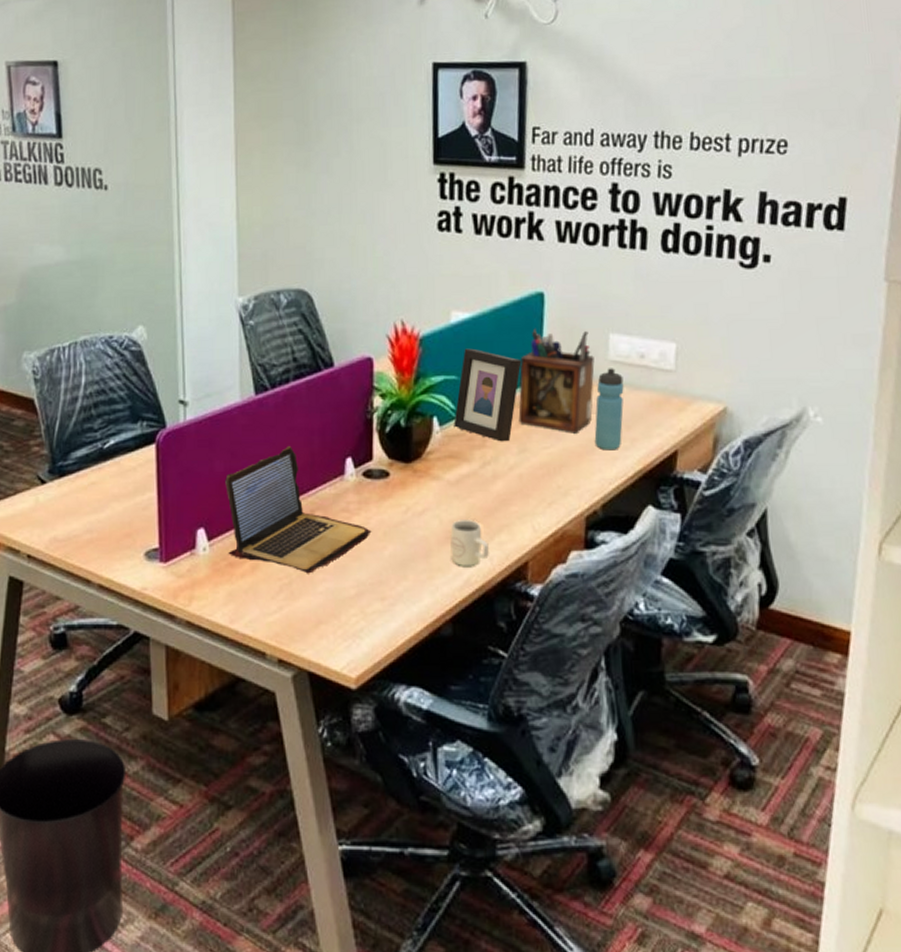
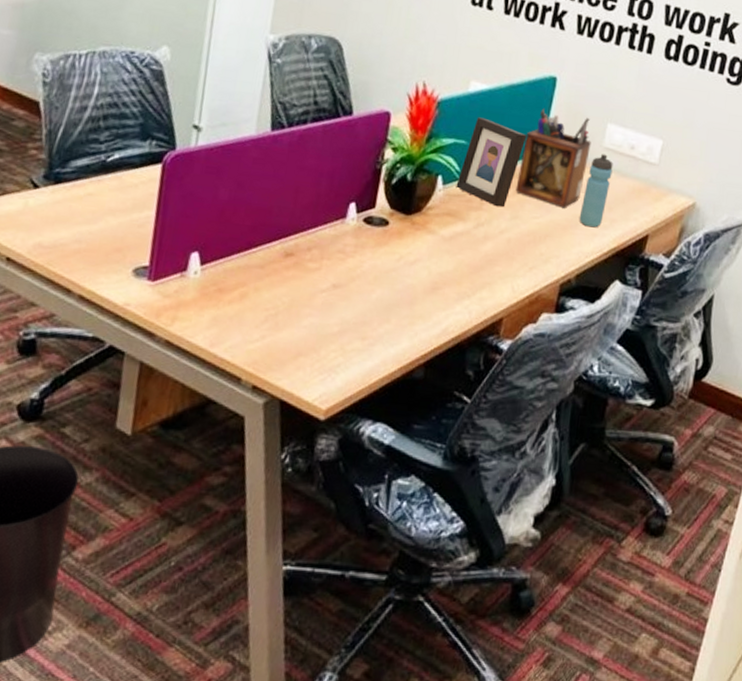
laptop: present [225,445,372,574] -> none [219,183,363,308]
mug: present [450,520,489,566] -> none [433,273,470,317]

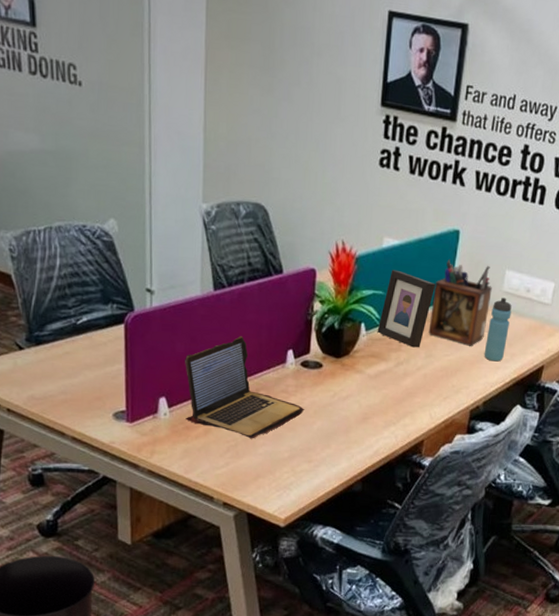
laptop: none [219,183,363,308] -> present [185,335,305,439]

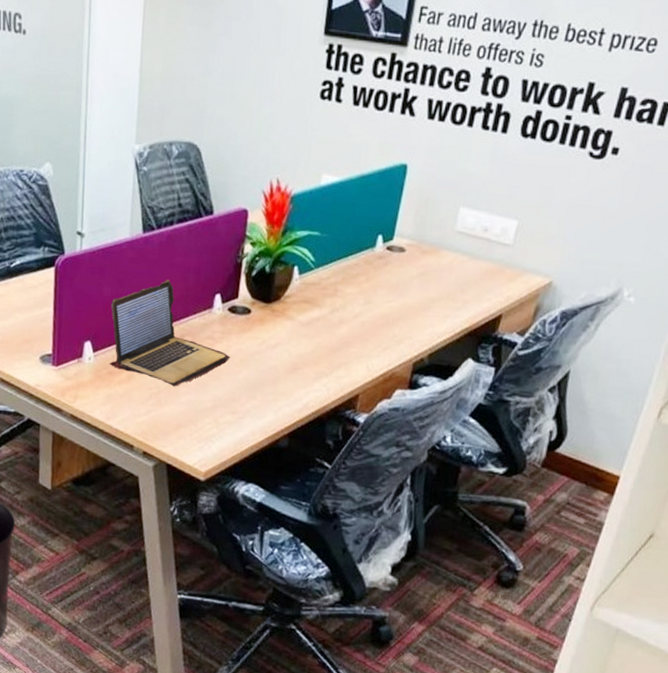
picture frame: present [377,269,436,348] -> none [311,209,379,294]
desk organizer: present [428,259,492,345] -> none [368,196,443,291]
water bottle: present [484,297,512,362] -> none [431,237,466,309]

